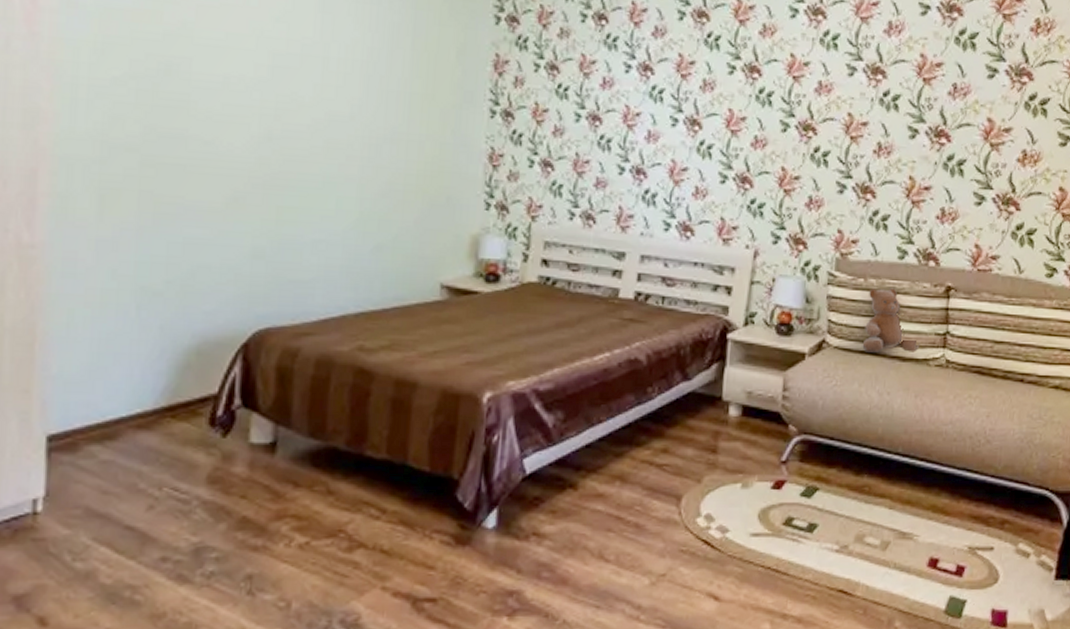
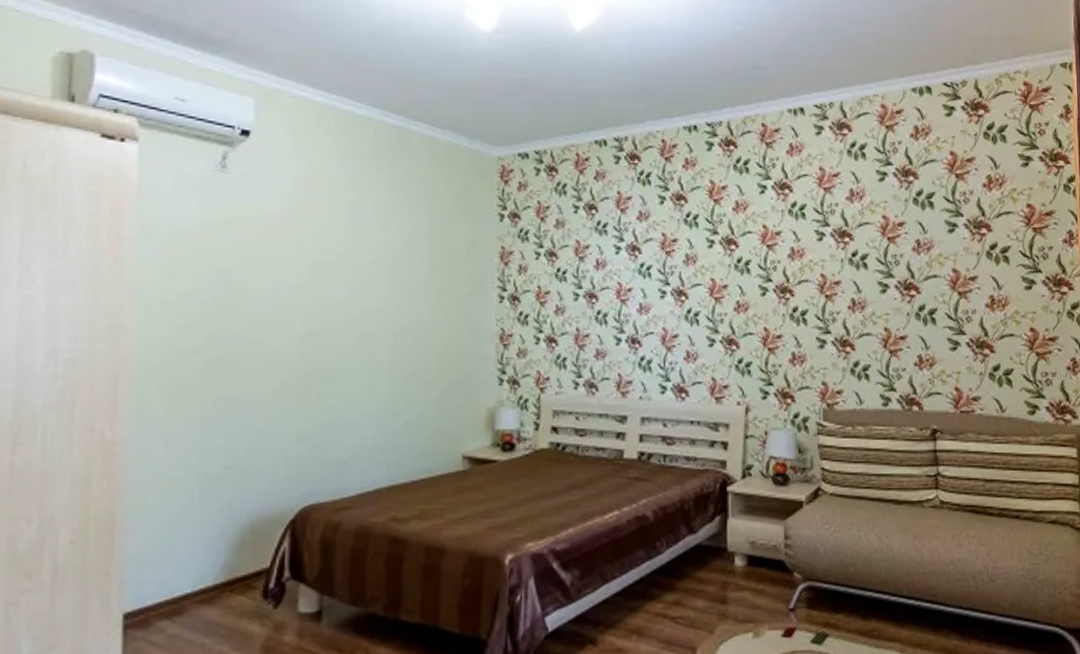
teddy bear: present [862,288,920,353] -> none [856,434,913,497]

